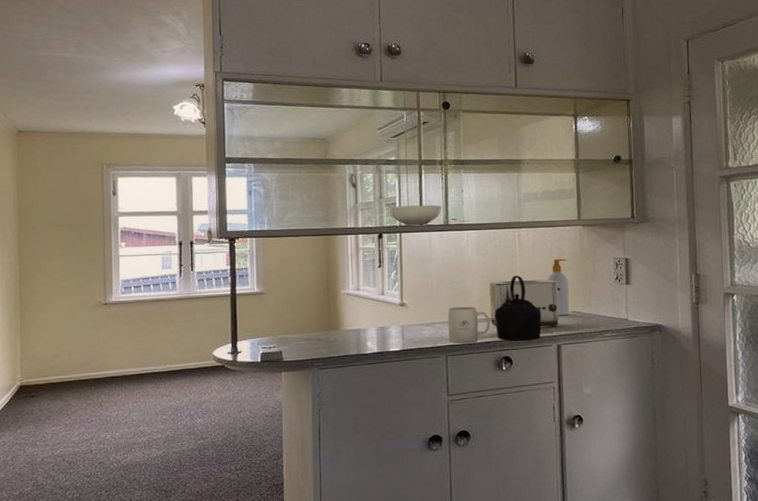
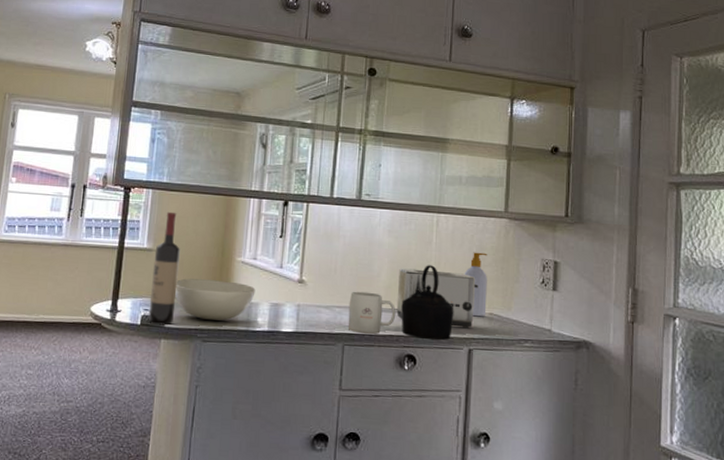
wine bottle: none [265,256,291,360] -> present [148,211,180,326]
bowl: none [289,313,362,350] -> present [175,278,256,321]
bowl: present [389,204,443,226] -> none [299,173,357,198]

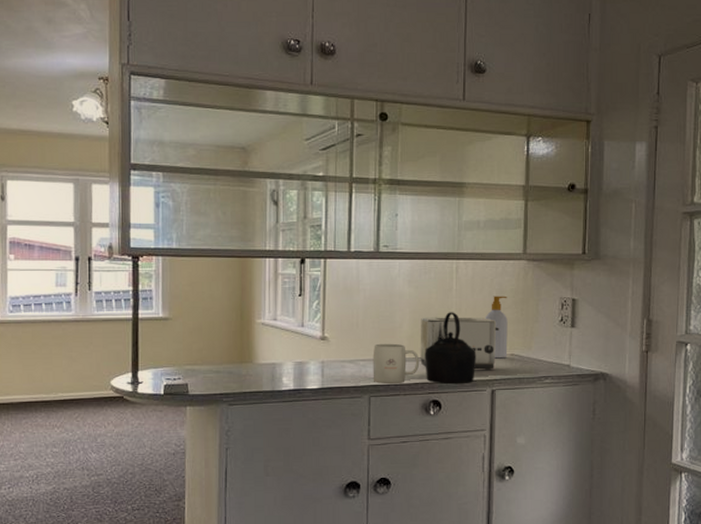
wine bottle: present [148,211,180,326] -> none [171,278,198,393]
bowl: present [175,278,256,321] -> none [196,344,278,384]

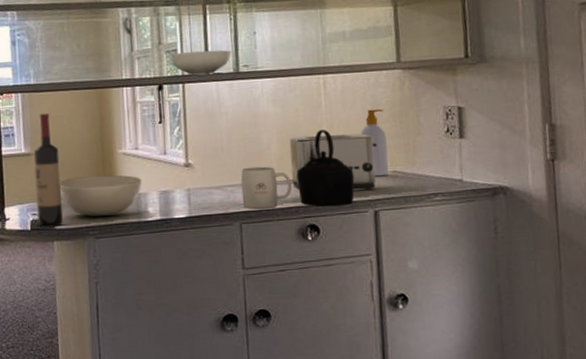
wine bottle: none [171,278,198,393] -> present [33,113,63,228]
bowl: none [196,344,278,384] -> present [60,175,142,217]
bowl: none [314,228,374,252] -> present [169,50,232,75]

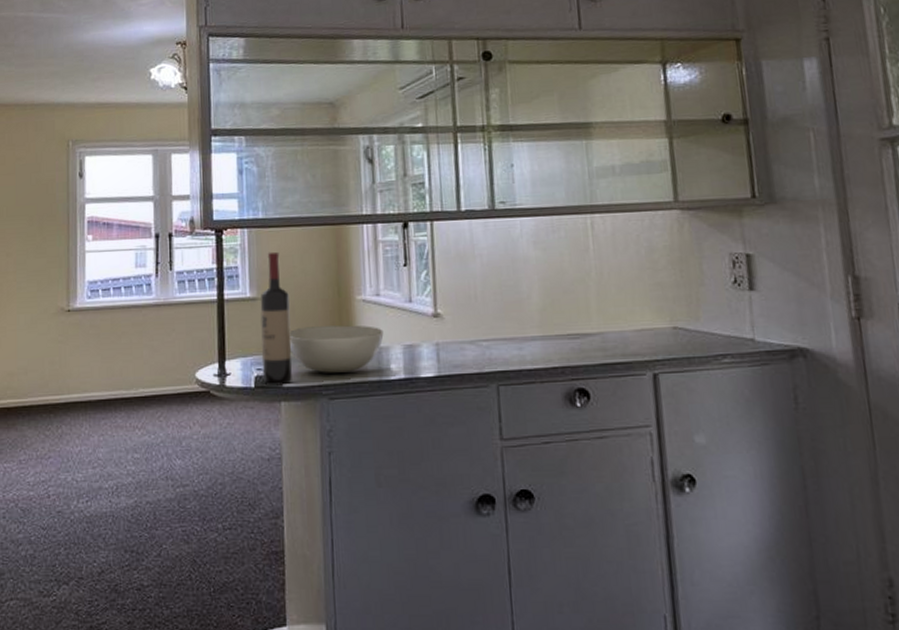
bowl: present [169,50,232,75] -> none [416,183,487,212]
mug: present [240,166,292,210] -> none [497,318,557,370]
toaster: present [289,133,377,191] -> none [553,282,655,350]
kettle: present [296,129,355,208] -> none [561,277,630,369]
soap bottle: present [360,109,389,177] -> none [634,254,669,334]

